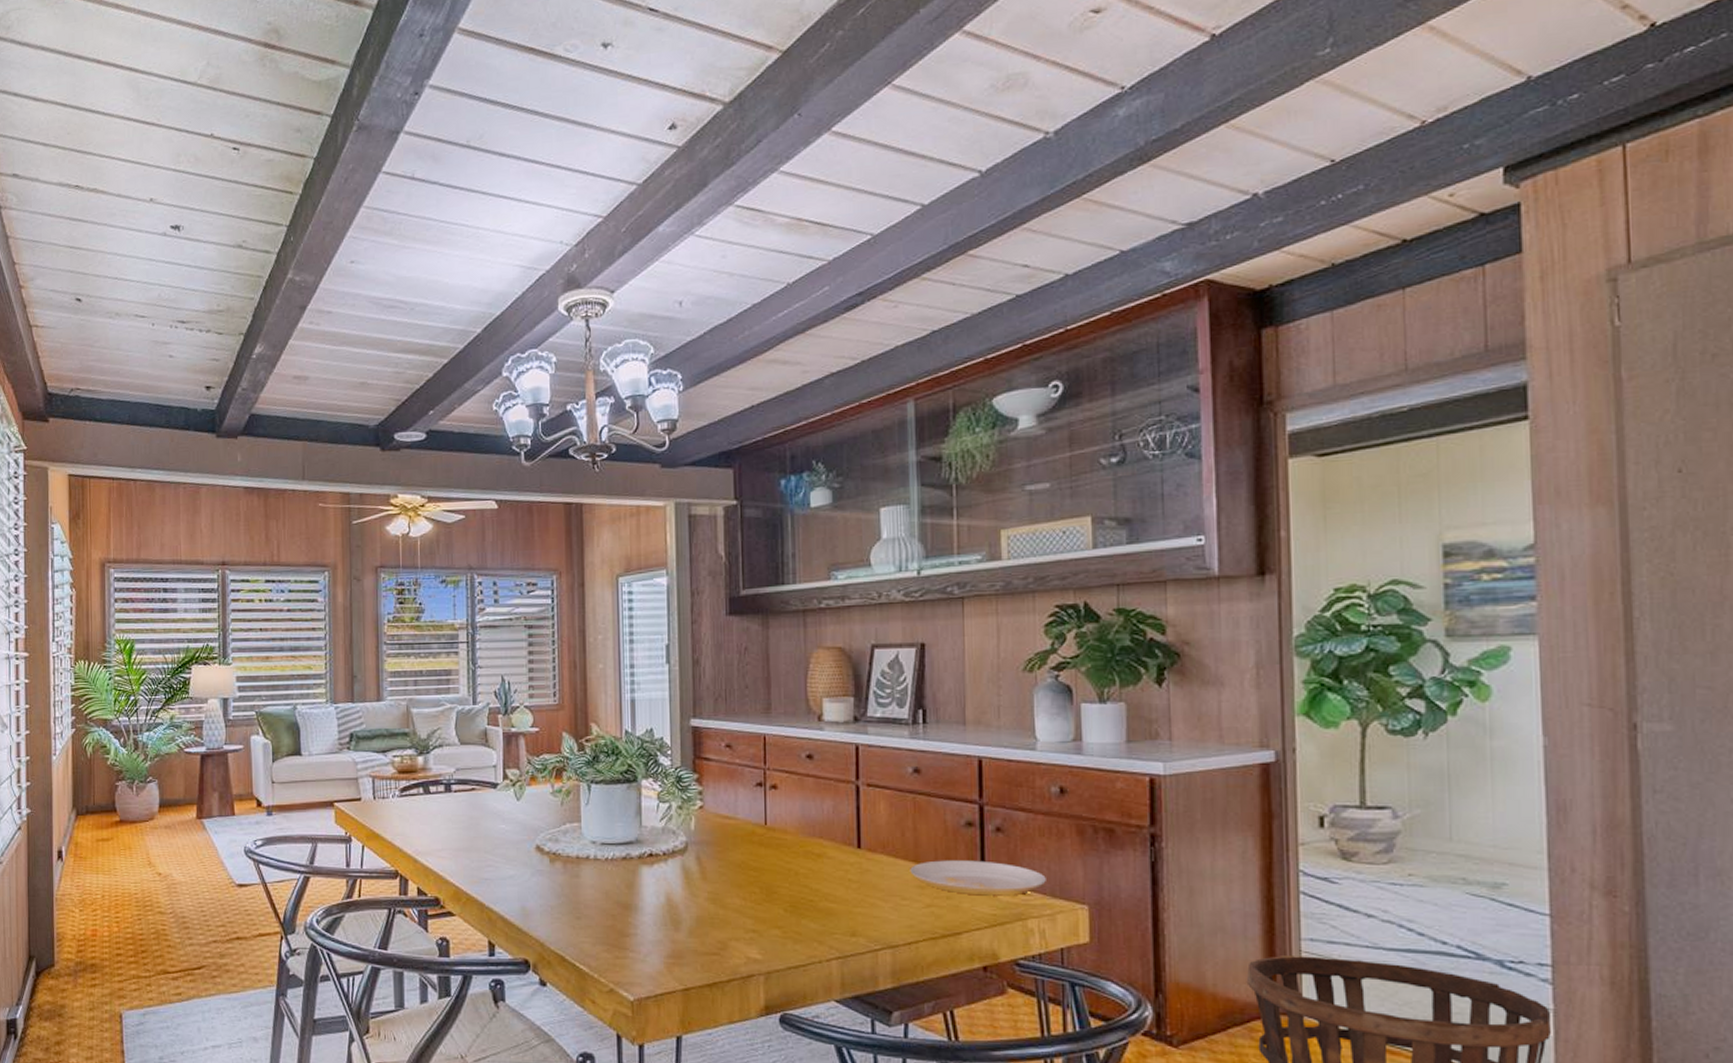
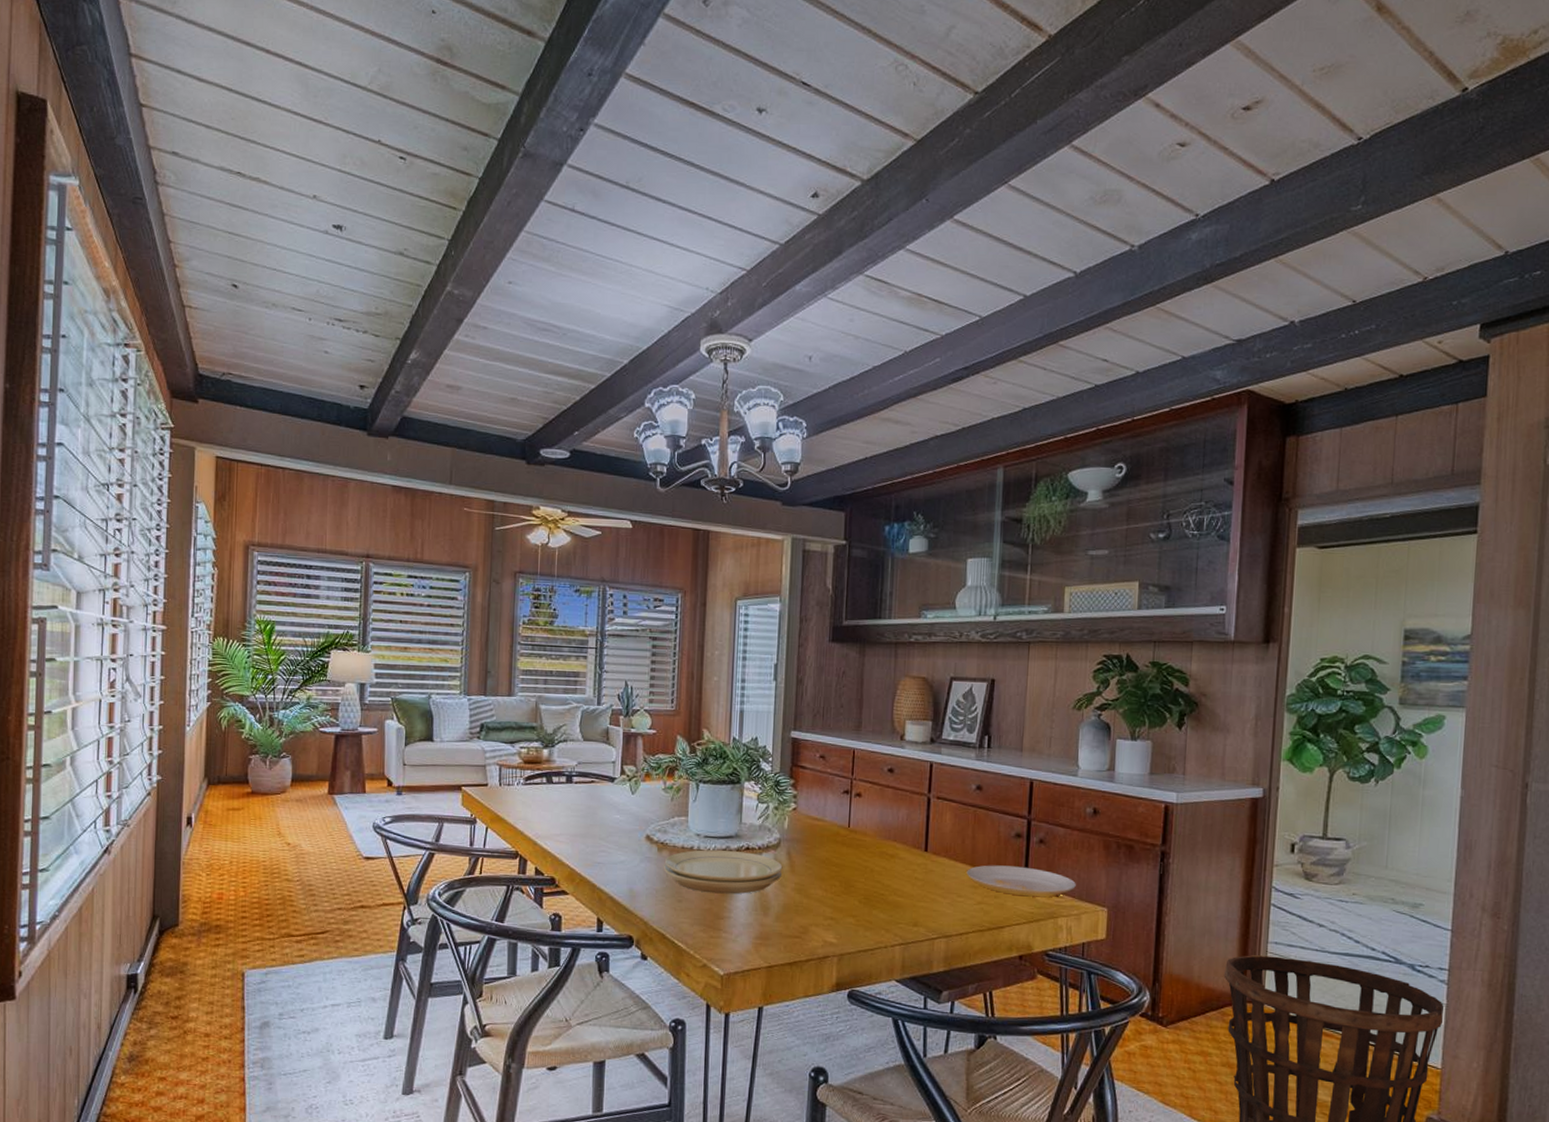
plate: none [557,859,693,908] -> present [663,850,783,894]

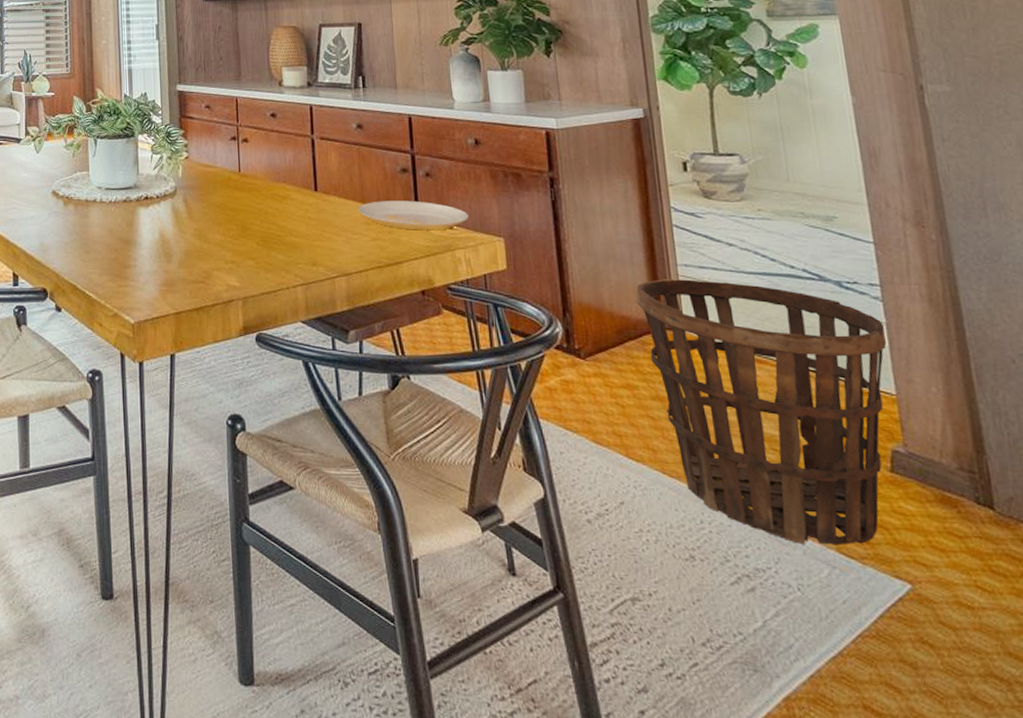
plate: present [663,850,783,894] -> none [69,201,181,243]

